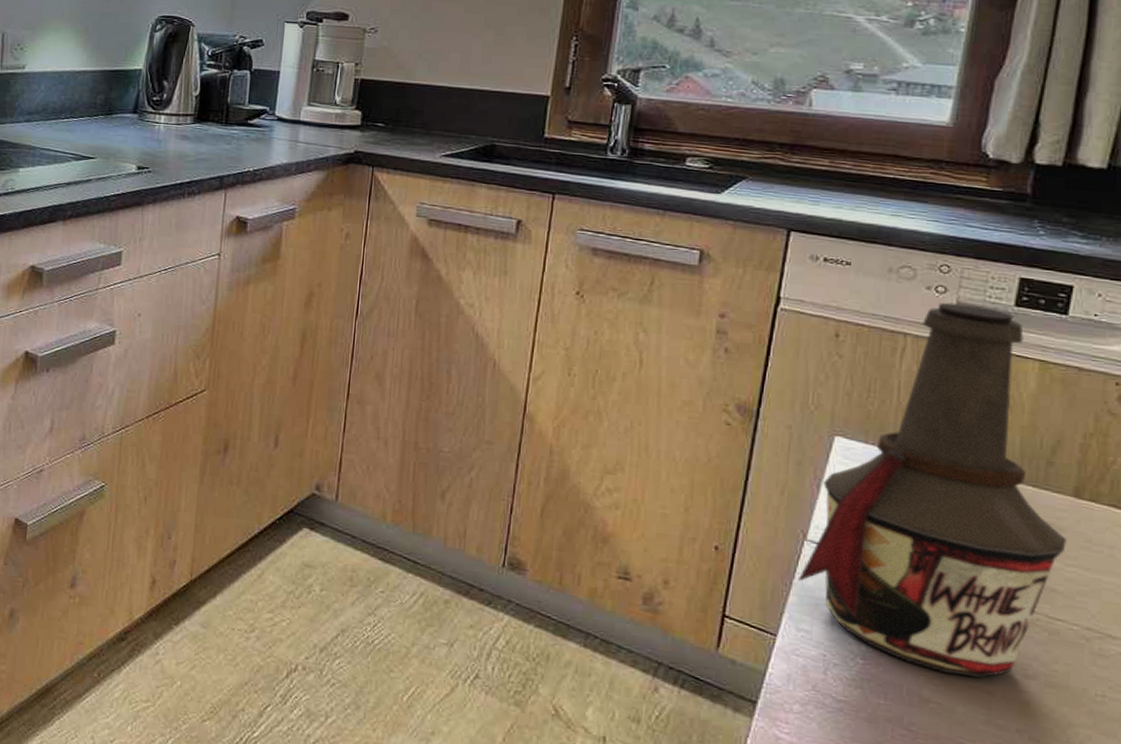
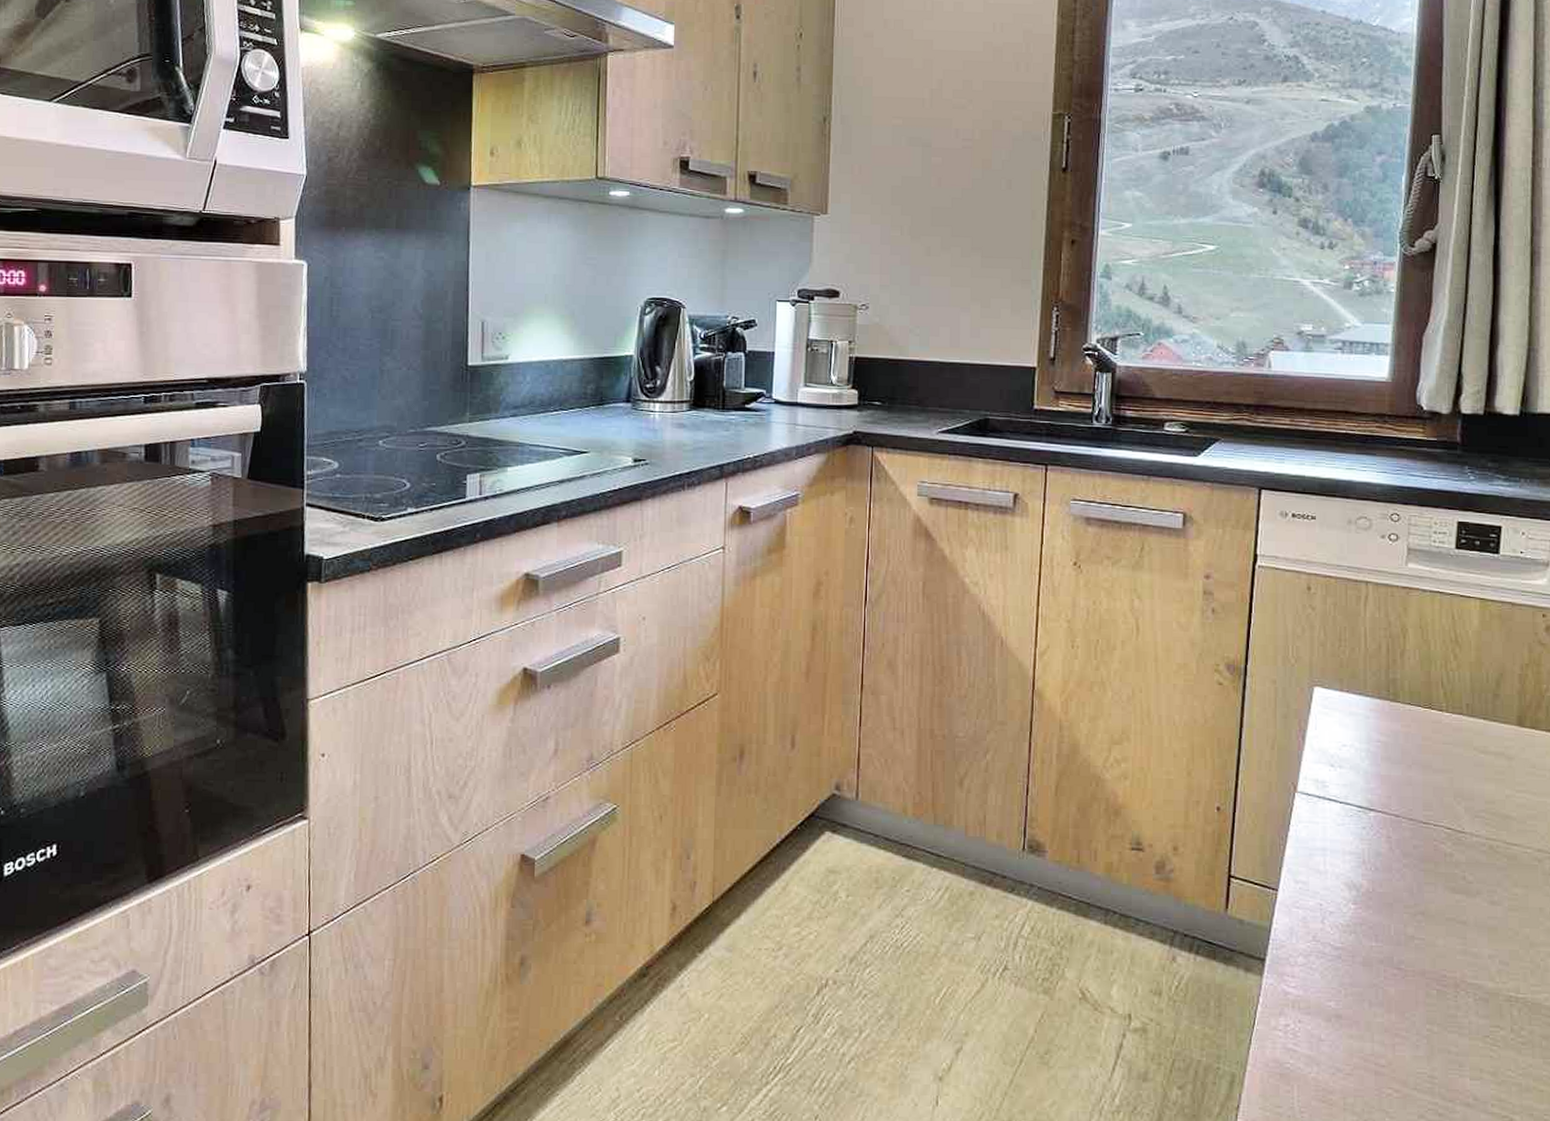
bottle: present [797,302,1067,679] -> none [1292,549,1515,910]

